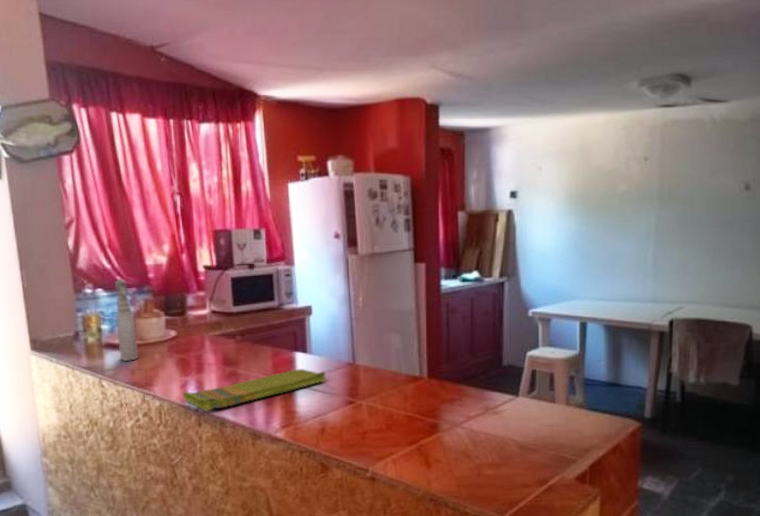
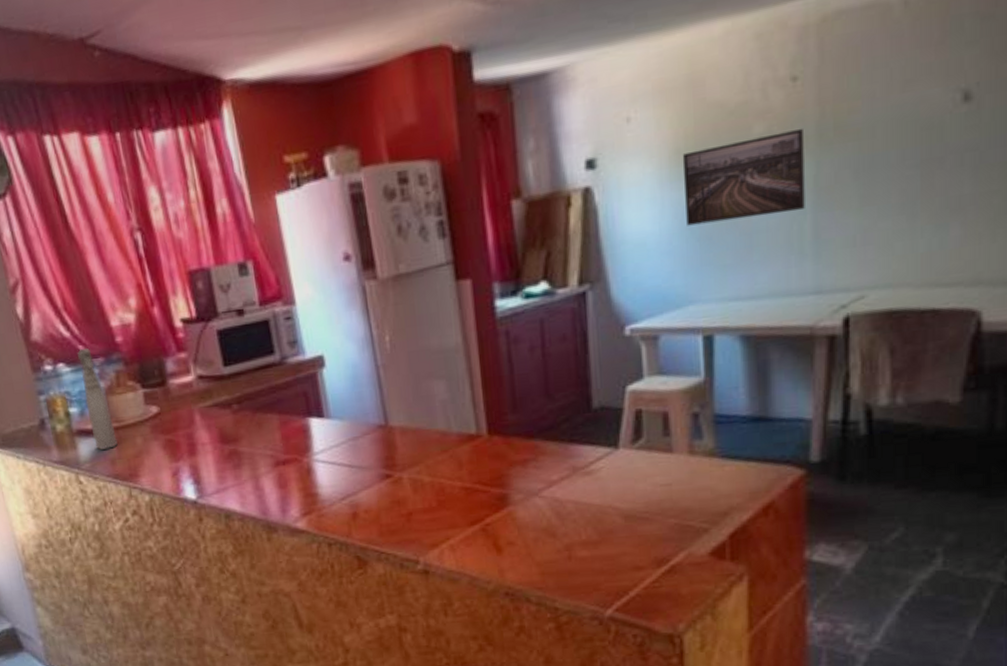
dish towel: present [182,368,327,411] -> none [175,437,354,503]
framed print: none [573,191,650,246] -> present [682,128,805,226]

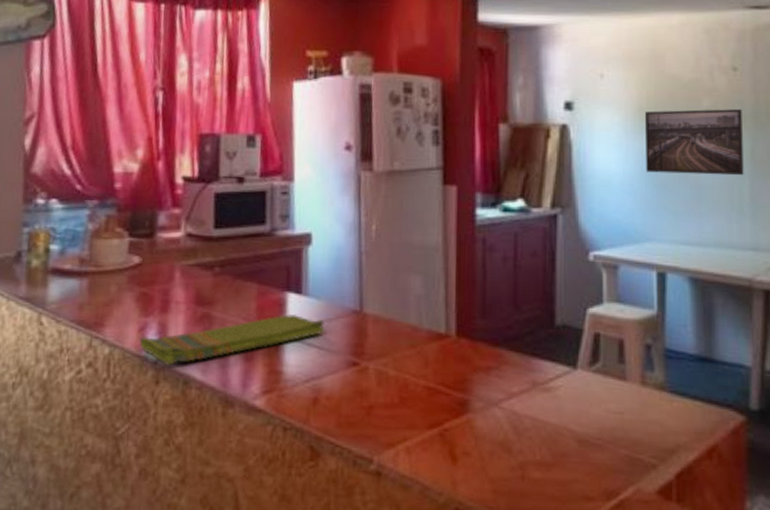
spray bottle: present [77,348,118,450] -> none [67,189,92,293]
dish towel: none [175,437,354,503] -> present [139,313,325,365]

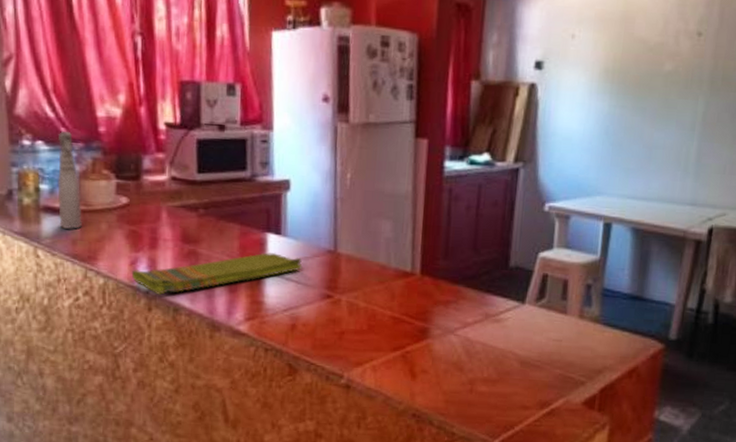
spray bottle: none [67,189,92,293] -> present [57,132,82,229]
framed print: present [644,108,744,176] -> none [605,72,700,138]

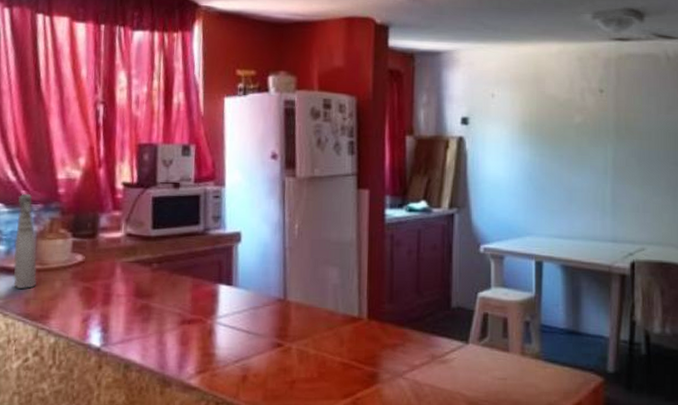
dish towel: present [131,252,303,295] -> none [83,303,253,352]

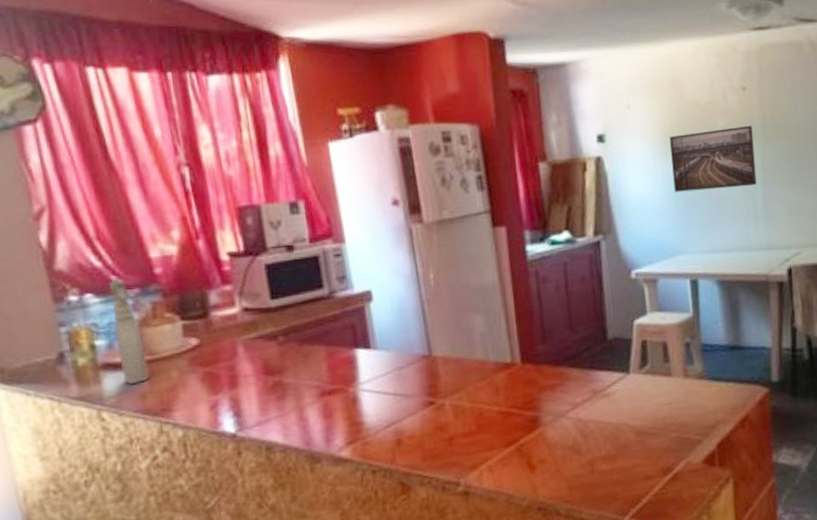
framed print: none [527,124,607,181] -> present [669,125,757,193]

